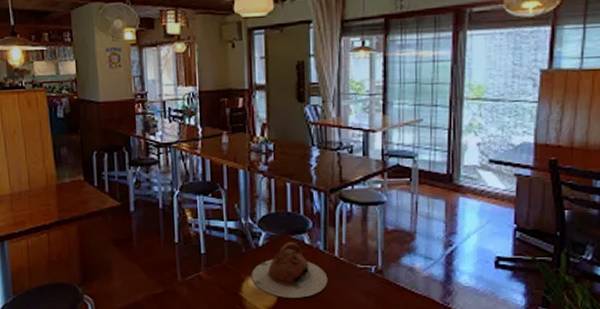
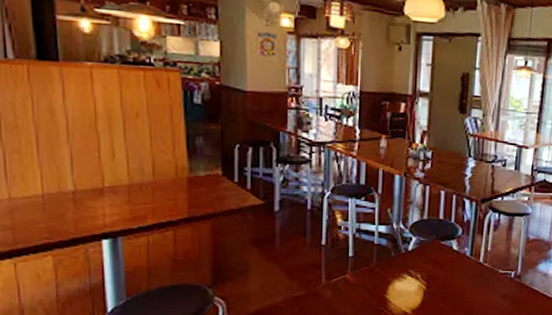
teapot: present [252,241,328,298] -> none [399,246,471,300]

